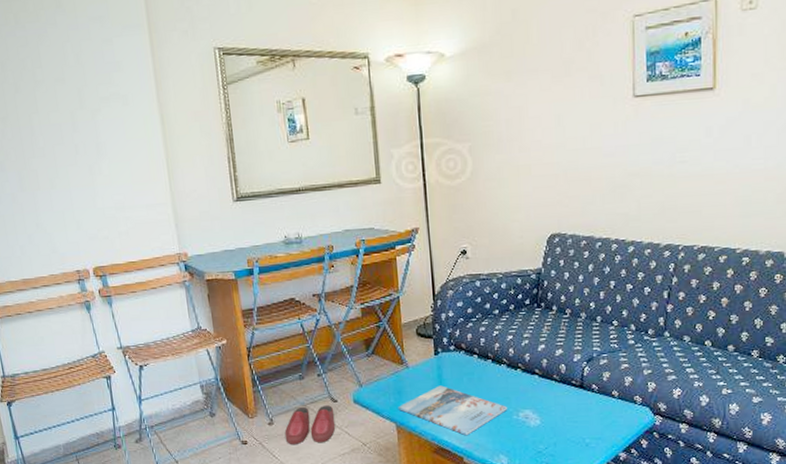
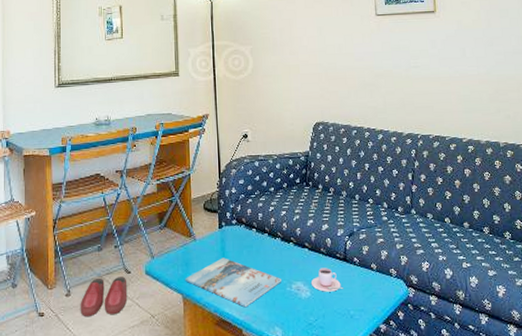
teacup: none [541,395,579,420] -> present [310,268,344,292]

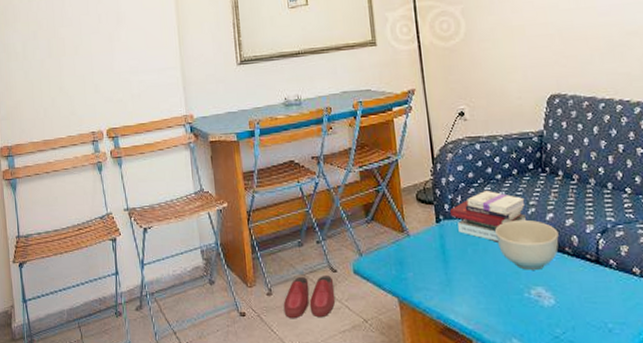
magazine: present [185,257,282,308] -> none [399,256,518,315]
books: none [230,201,292,245] -> present [449,191,527,242]
bowl: none [267,225,316,268] -> present [495,219,559,270]
teacup: present [310,268,344,292] -> none [554,271,598,300]

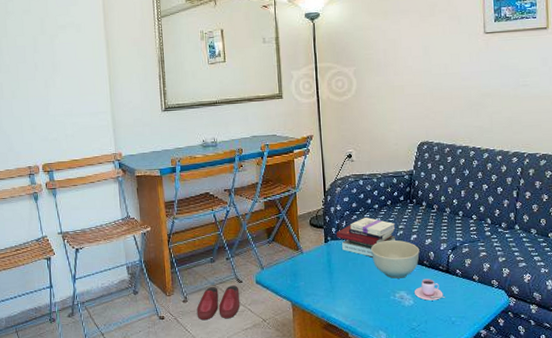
teacup: none [554,271,598,300] -> present [414,279,446,301]

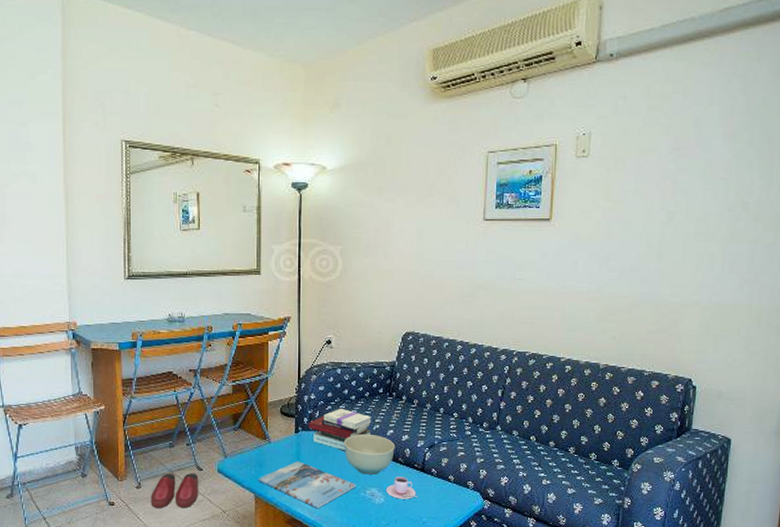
magazine: none [293,269,386,314] -> present [258,461,357,509]

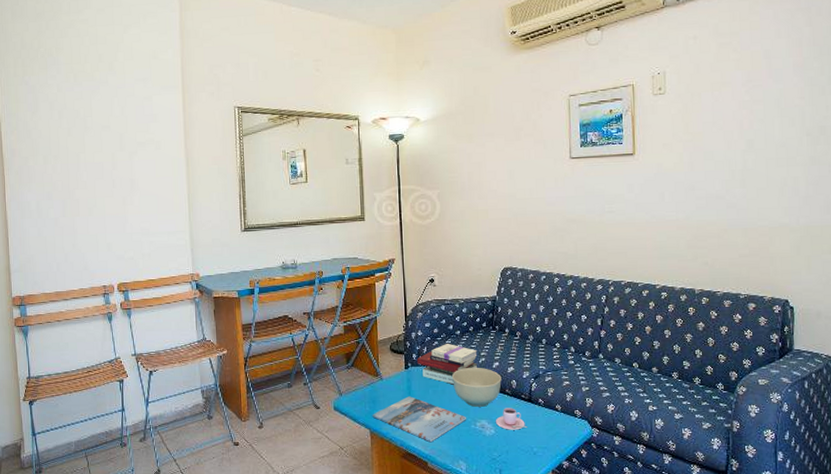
slippers: present [150,473,198,508] -> none [272,411,316,446]

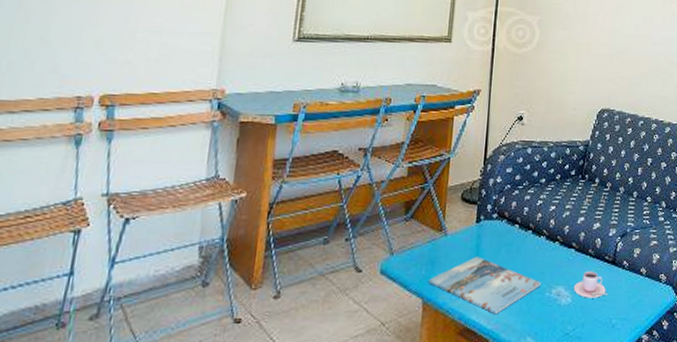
books: present [416,344,478,385] -> none [491,194,562,243]
bowl: present [452,367,502,407] -> none [530,222,586,270]

